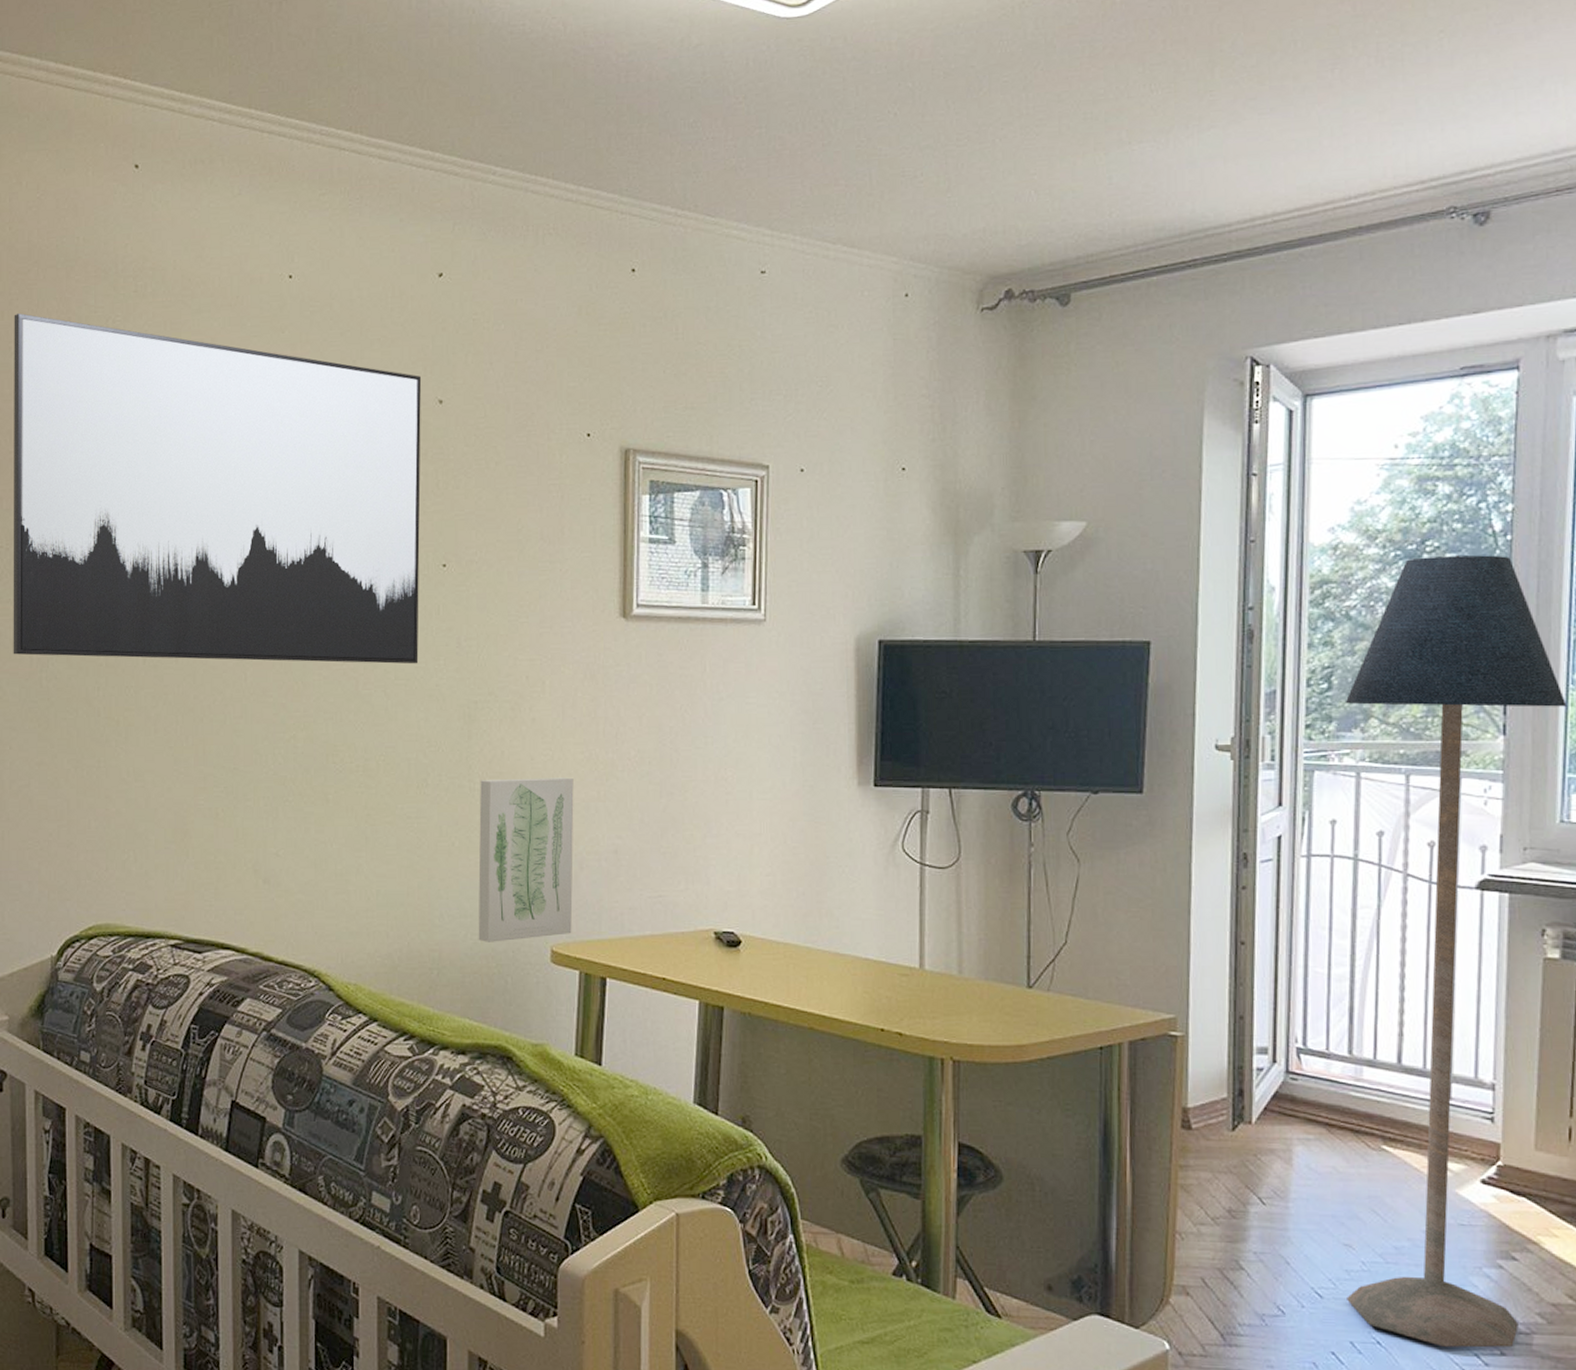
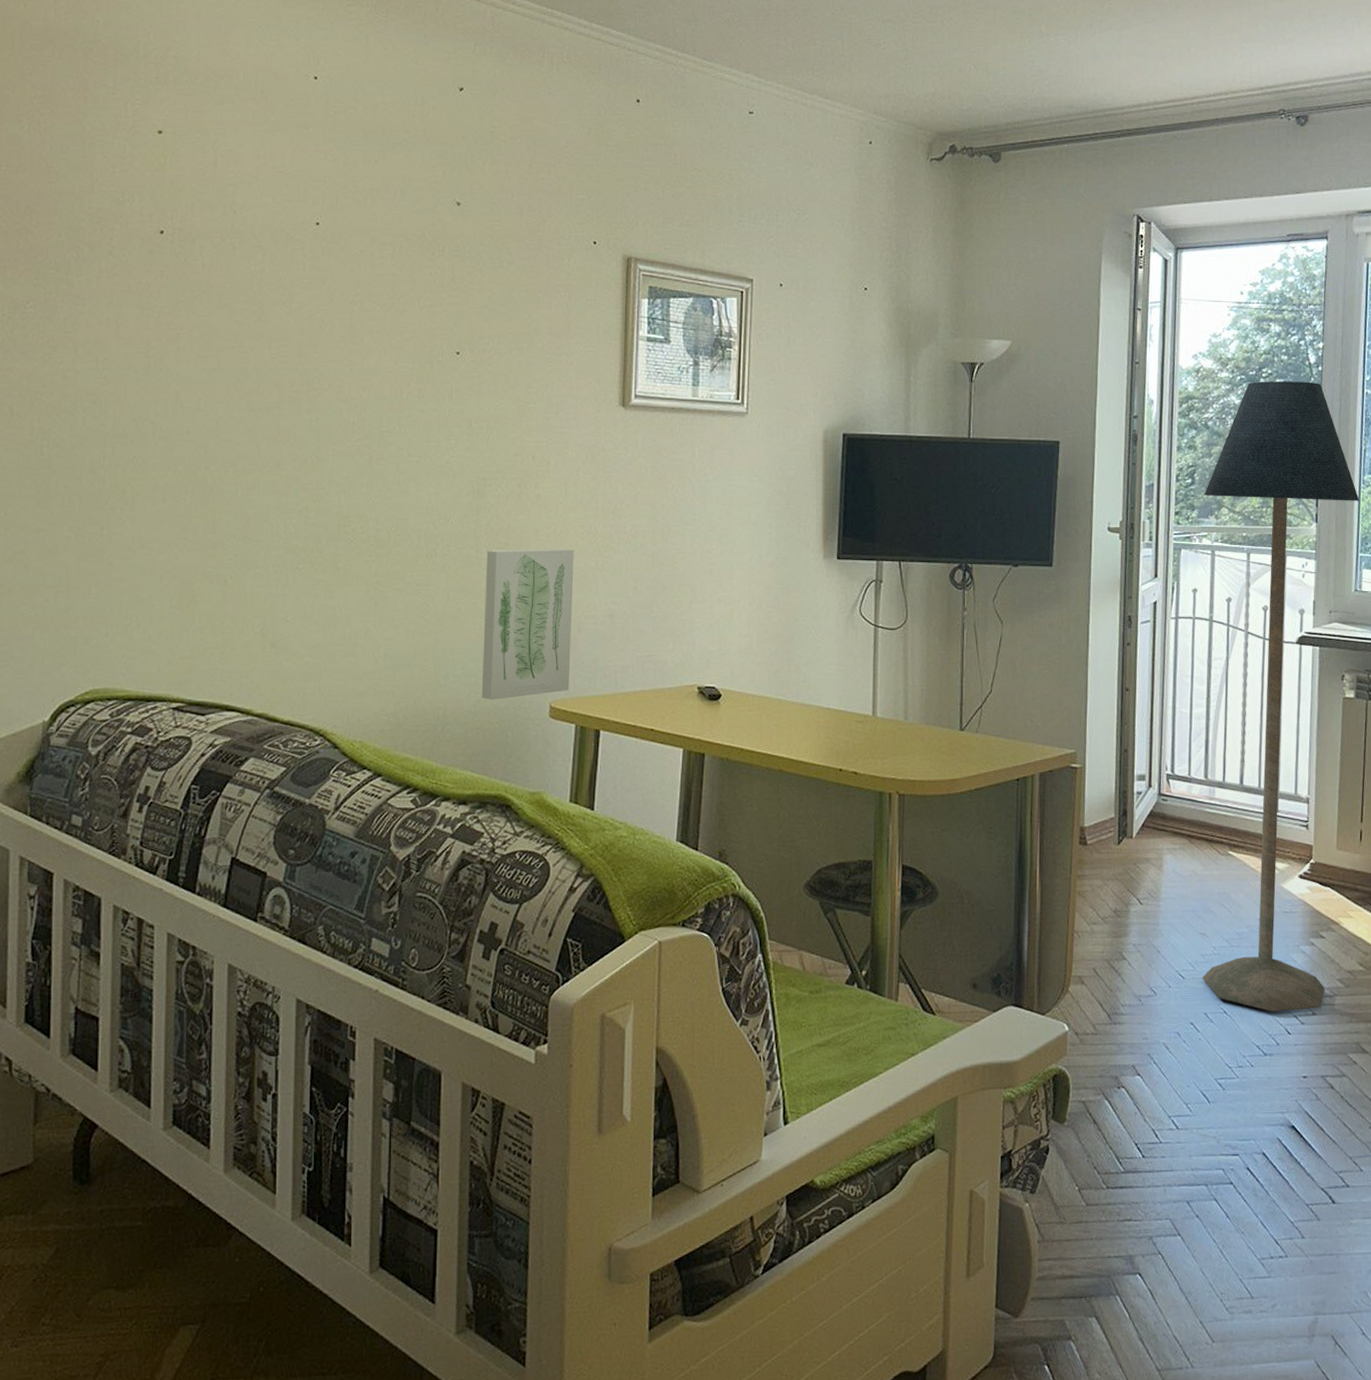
wall art: present [13,313,422,664] -> none [12,88,441,443]

